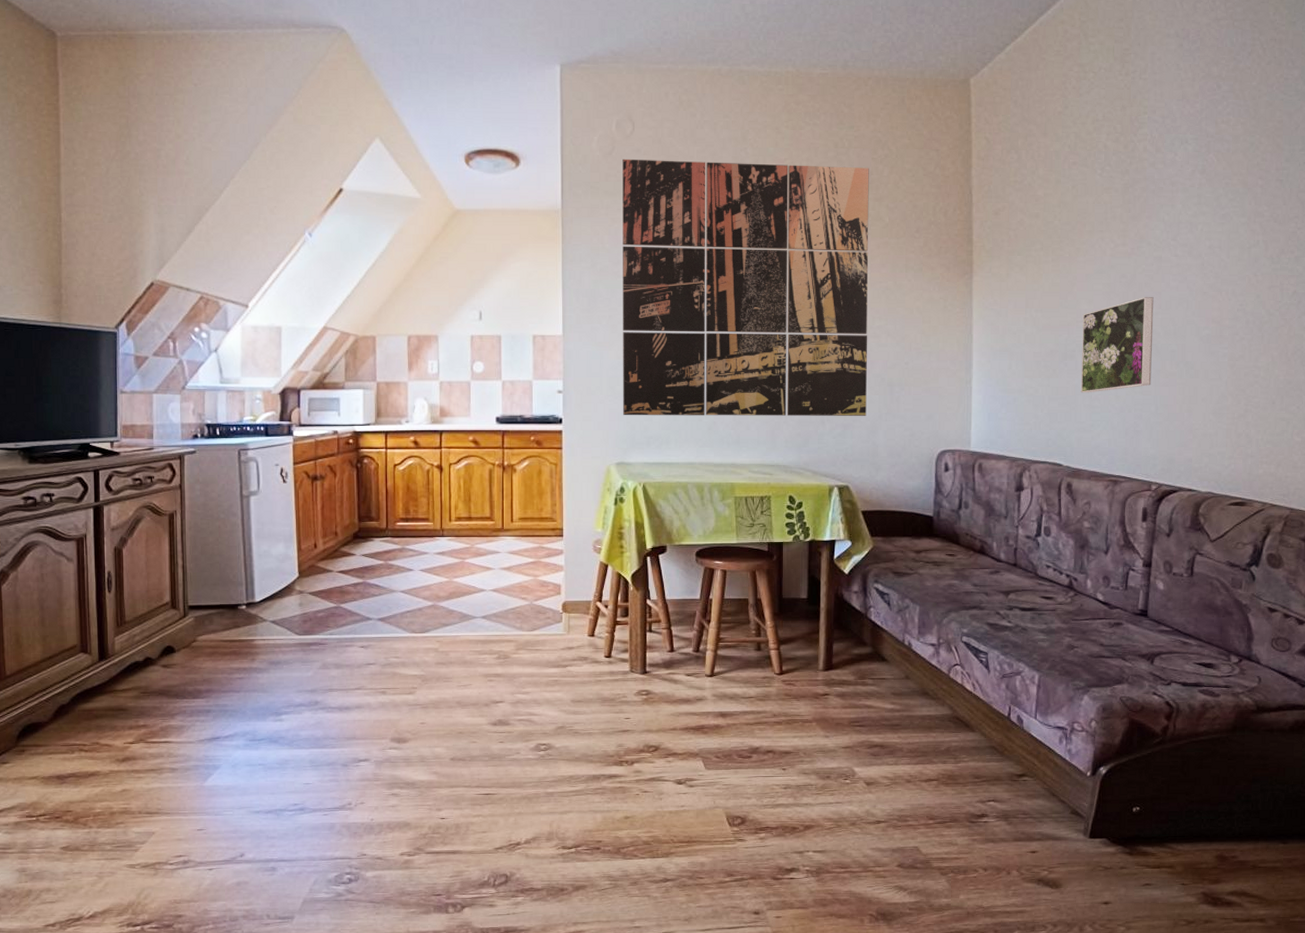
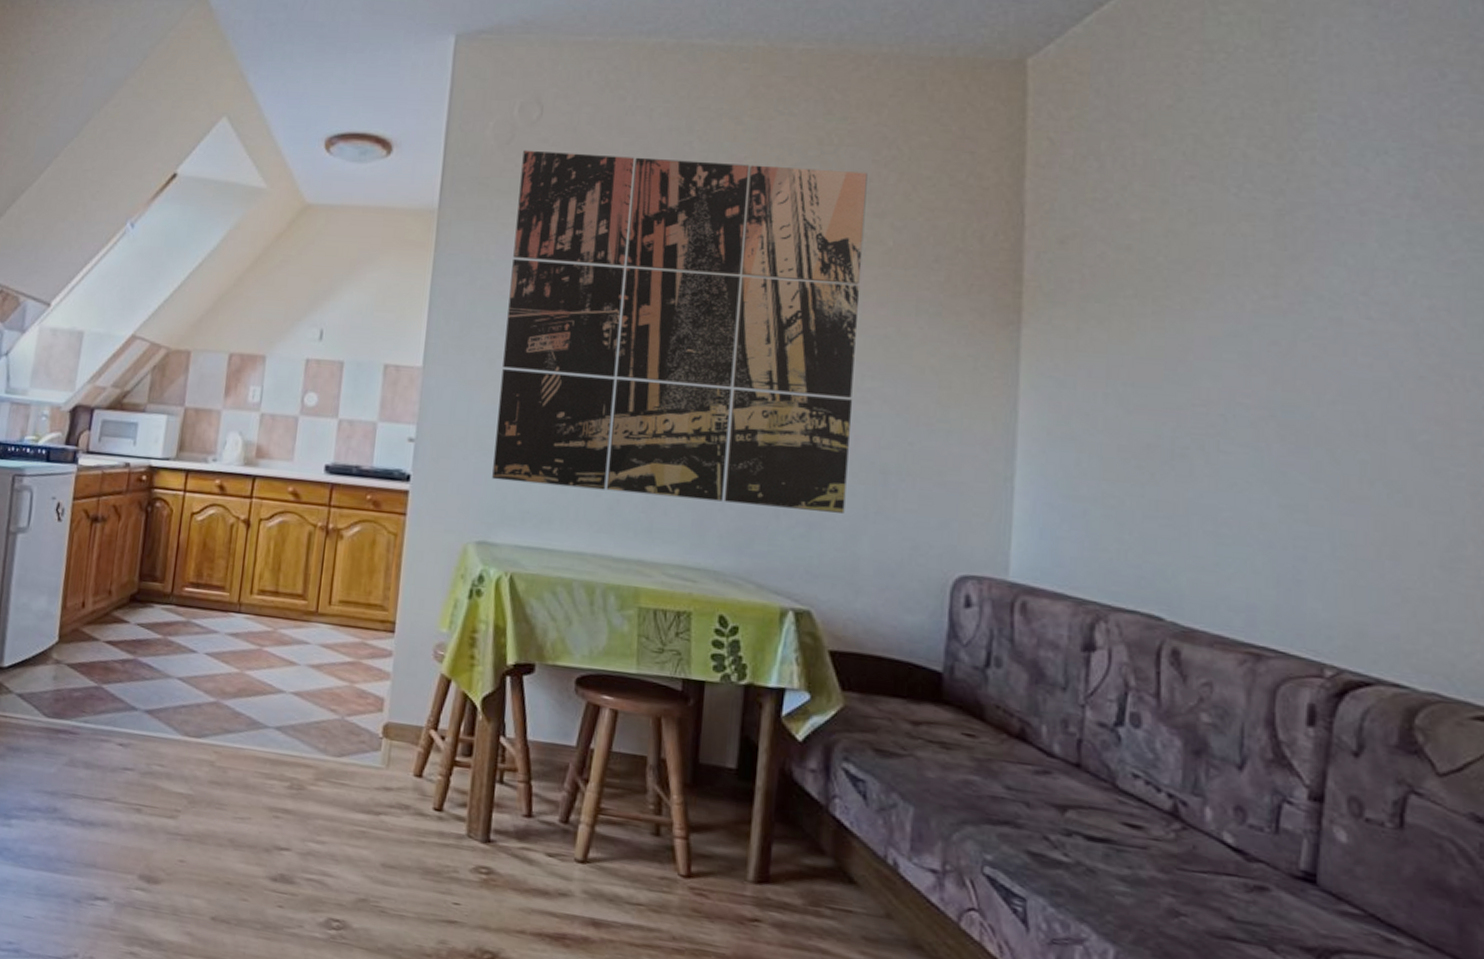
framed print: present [1080,297,1154,393] -> none [1197,376,1329,514]

